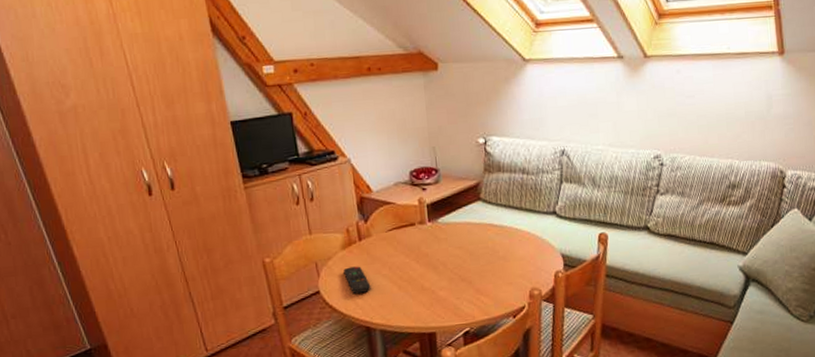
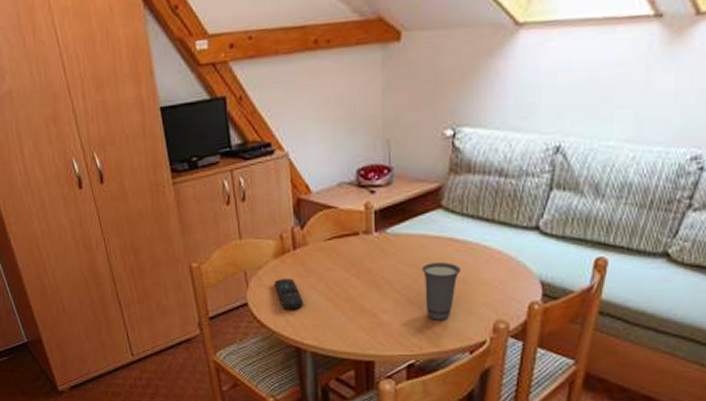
cup: none [469,244,501,293] -> present [422,262,462,320]

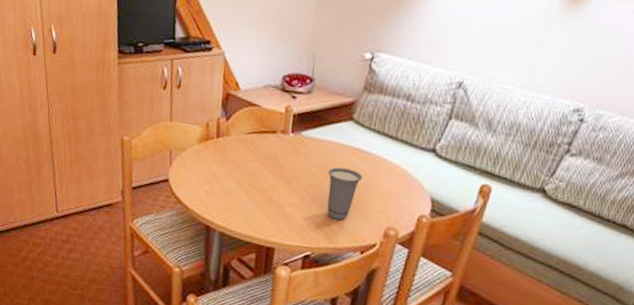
remote control: present [274,278,304,309] -> none [195,162,219,191]

